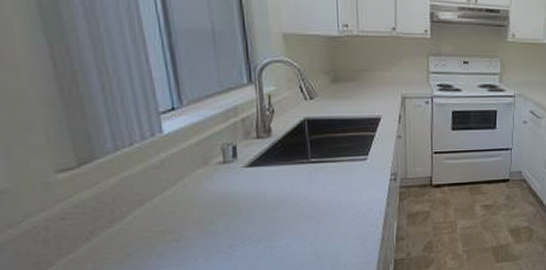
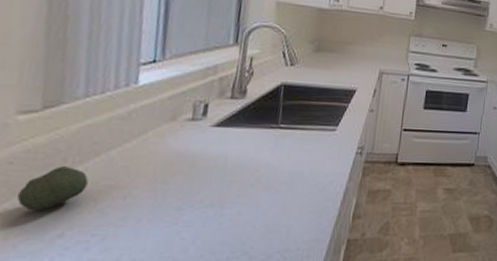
fruit: none [78,217,140,260] -> present [16,166,88,211]

